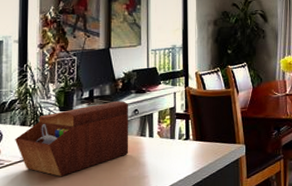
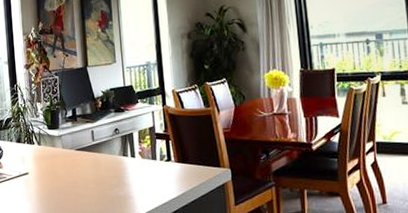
sewing box: present [15,100,129,176] -> none [13,119,113,192]

